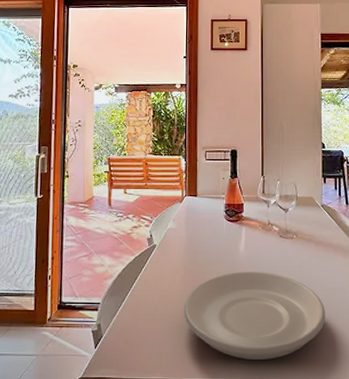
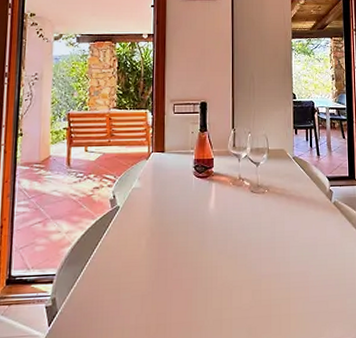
plate: present [184,271,326,359] -> none [149,230,298,326]

